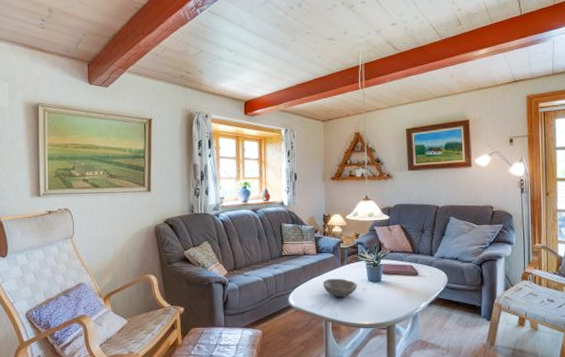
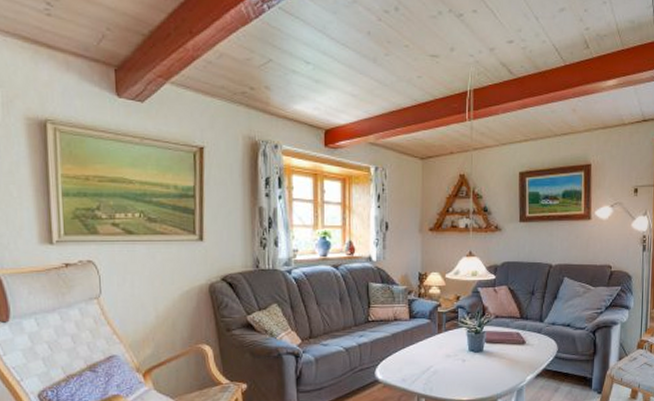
bowl: present [323,278,357,297] -> none [416,347,456,369]

